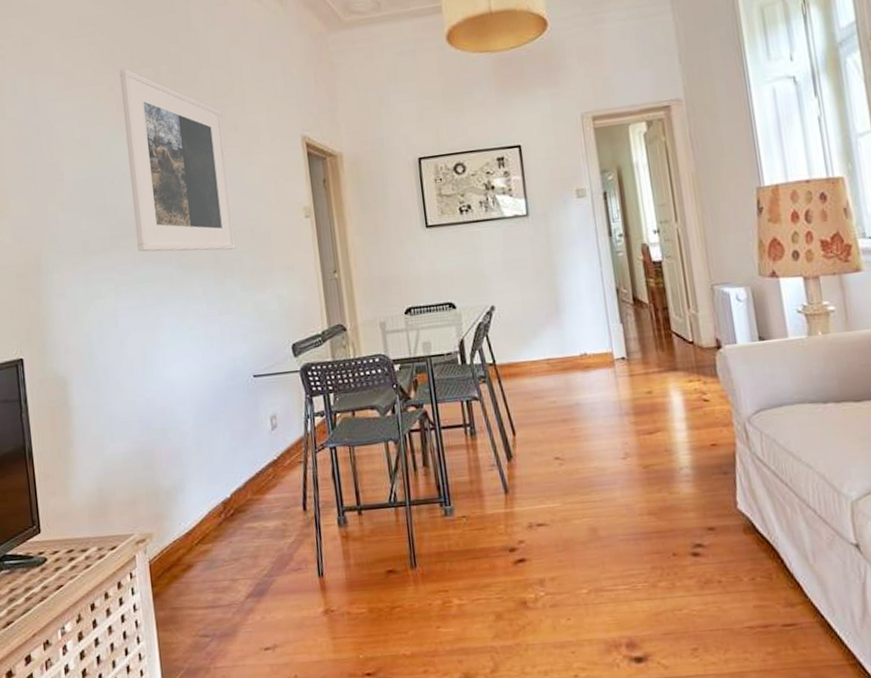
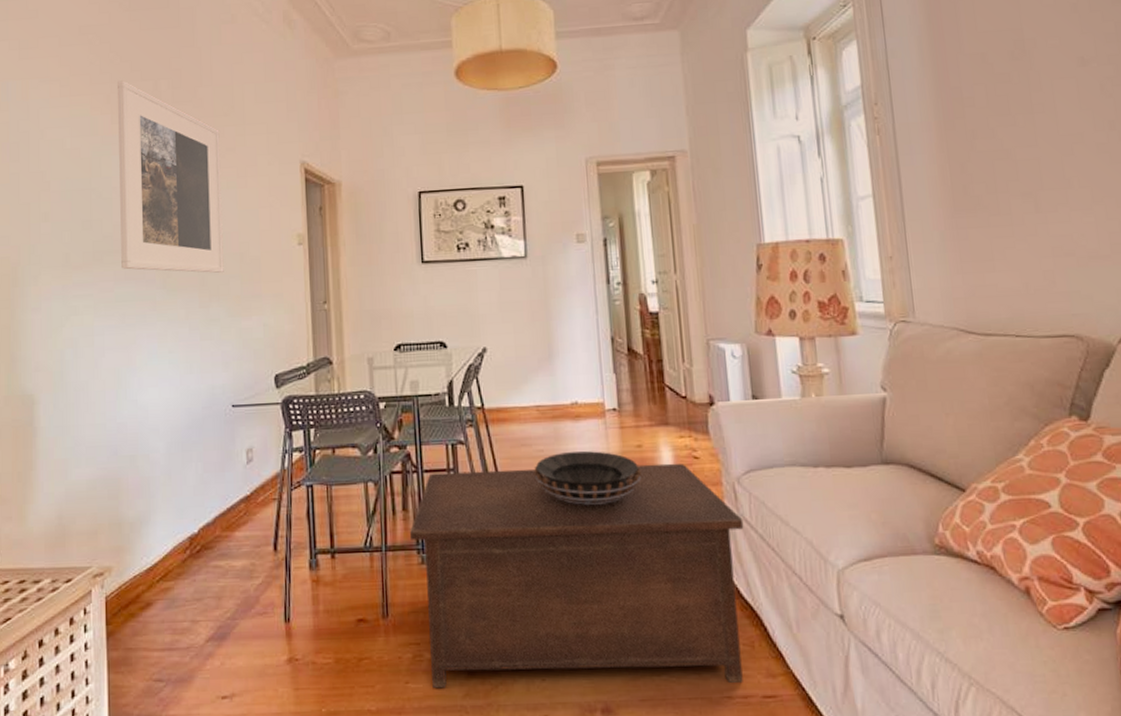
cabinet: none [432,406,763,632] -> present [410,463,744,689]
decorative bowl: none [547,399,653,452] -> present [534,451,642,505]

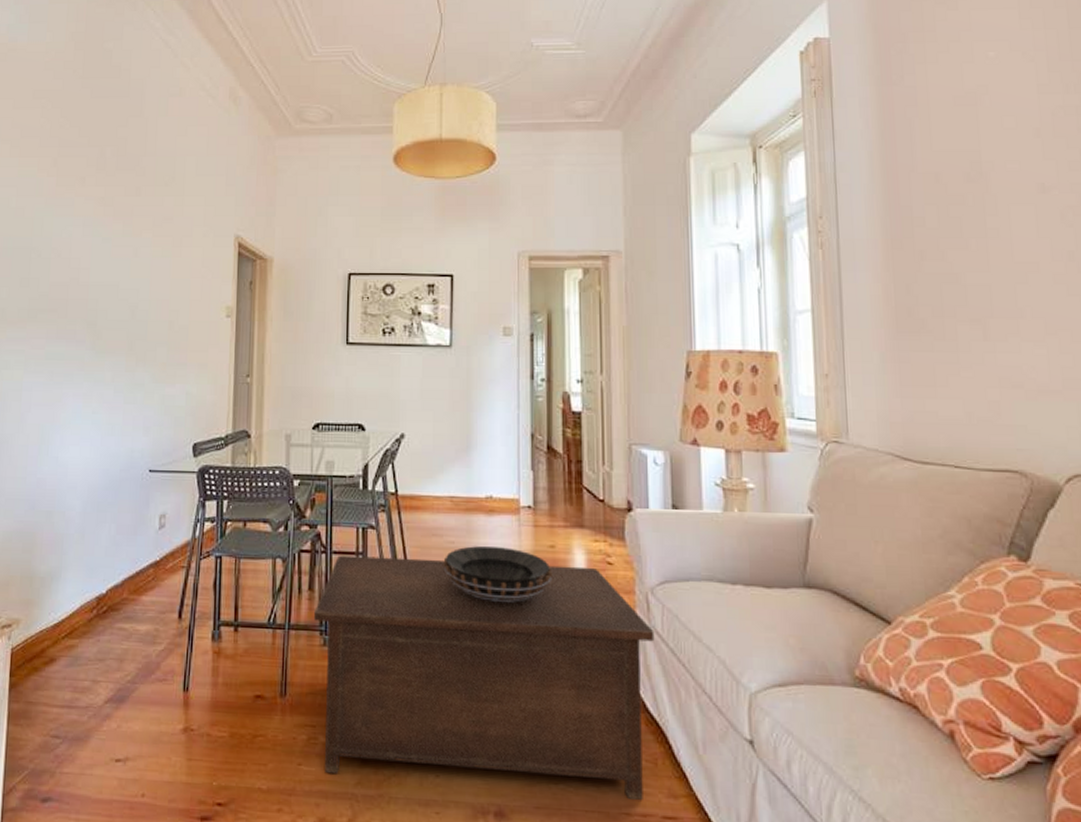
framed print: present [118,80,224,273] -> none [54,145,159,338]

